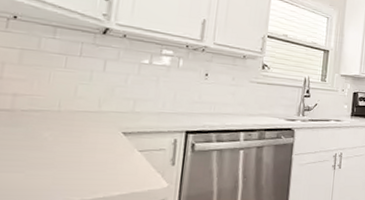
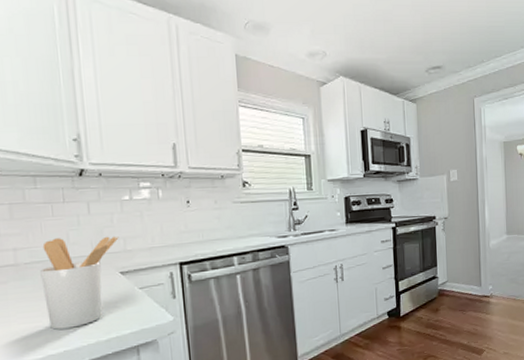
utensil holder: none [32,90,130,183] -> present [40,236,119,330]

